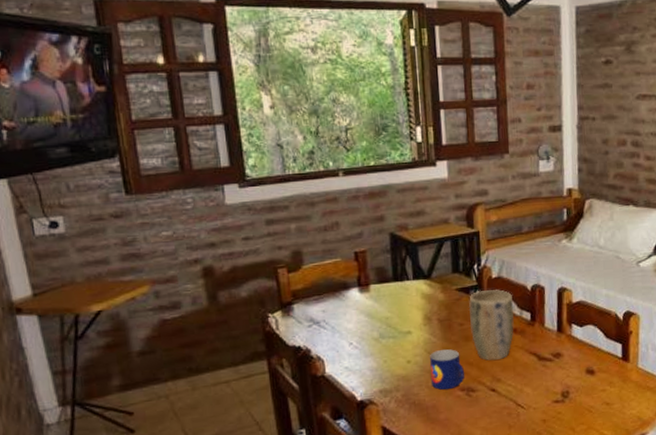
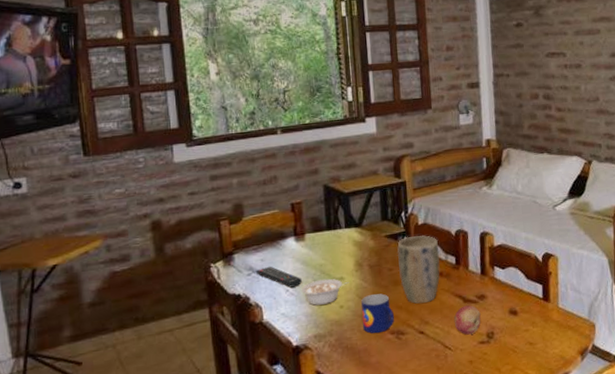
remote control: none [317,317,366,341] -> present [256,266,302,288]
legume: none [365,332,417,360] -> present [301,278,349,306]
fruit: none [527,363,556,394] -> present [453,305,481,335]

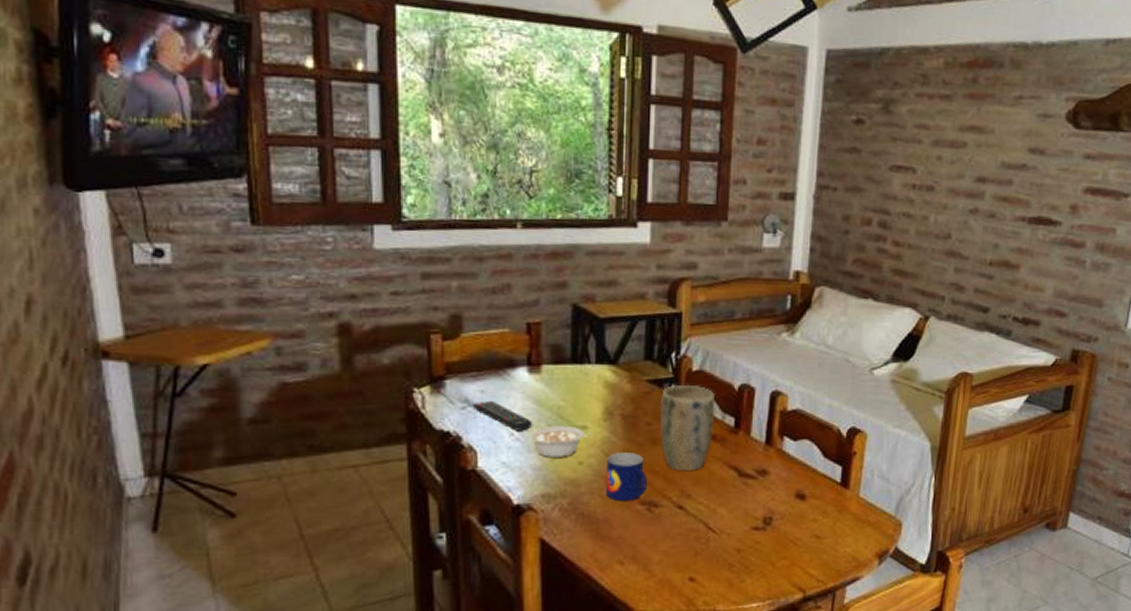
fruit: present [453,305,481,335] -> none [723,481,759,517]

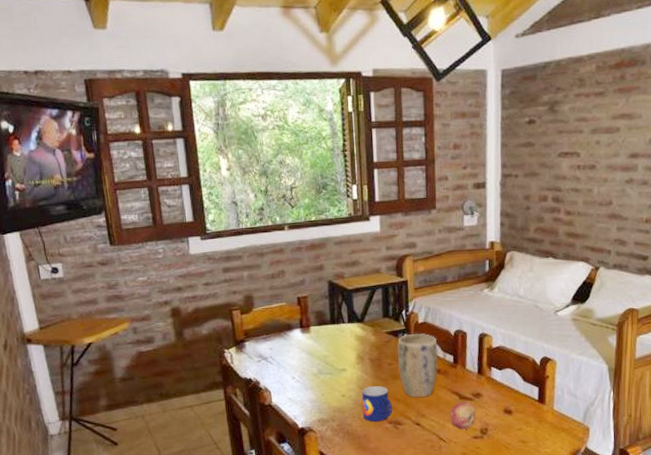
remote control: present [473,400,532,431] -> none [266,354,307,375]
legume: present [530,425,594,457] -> none [306,369,351,393]
fruit: none [723,481,759,517] -> present [449,402,476,429]

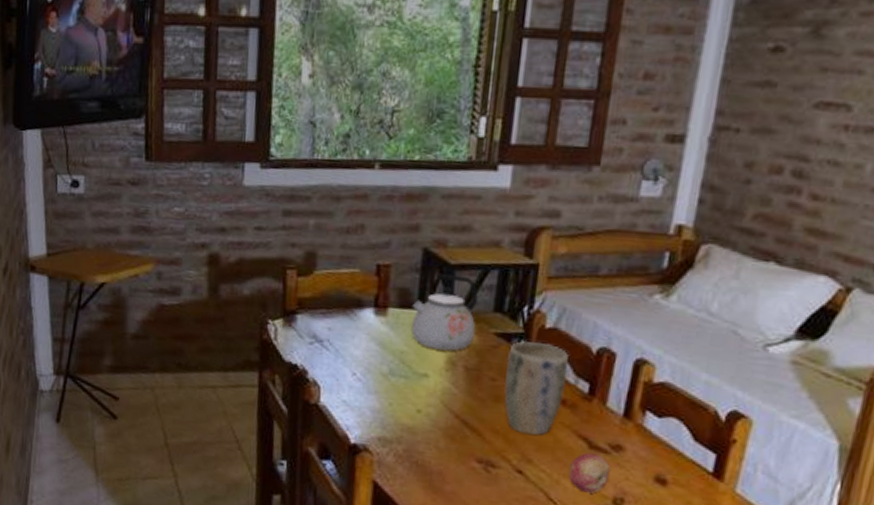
kettle: none [327,296,373,351] -> present [411,273,478,351]
mug: present [362,386,393,422] -> none [441,405,487,457]

